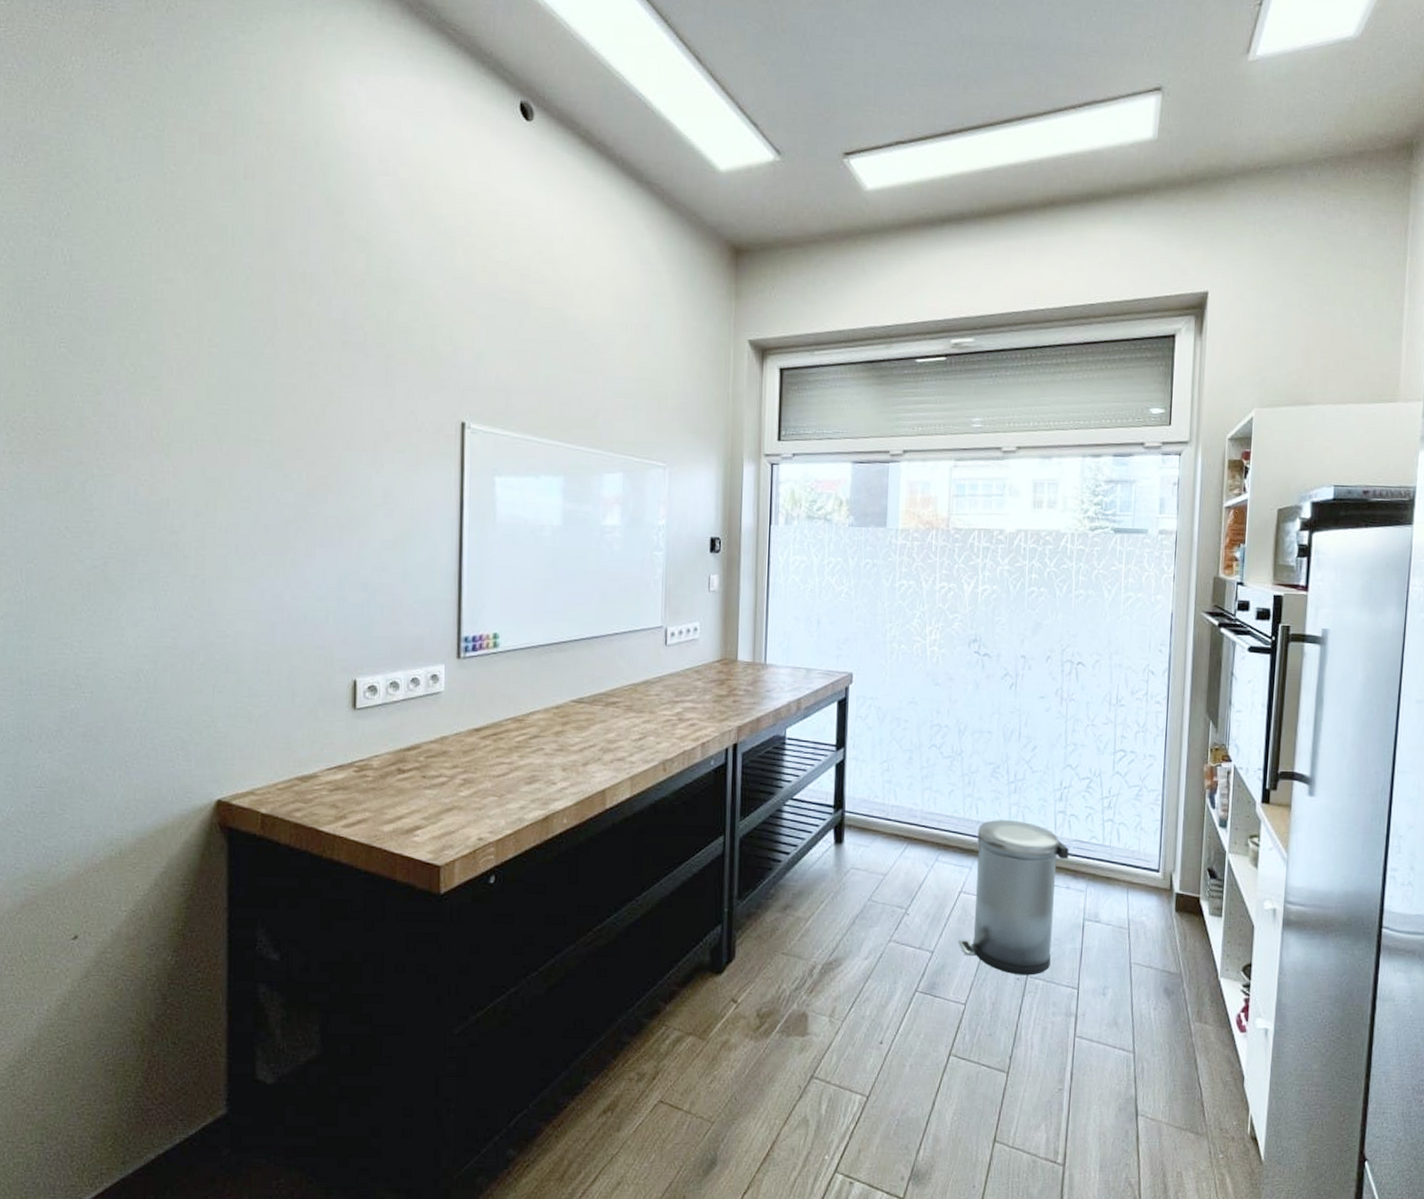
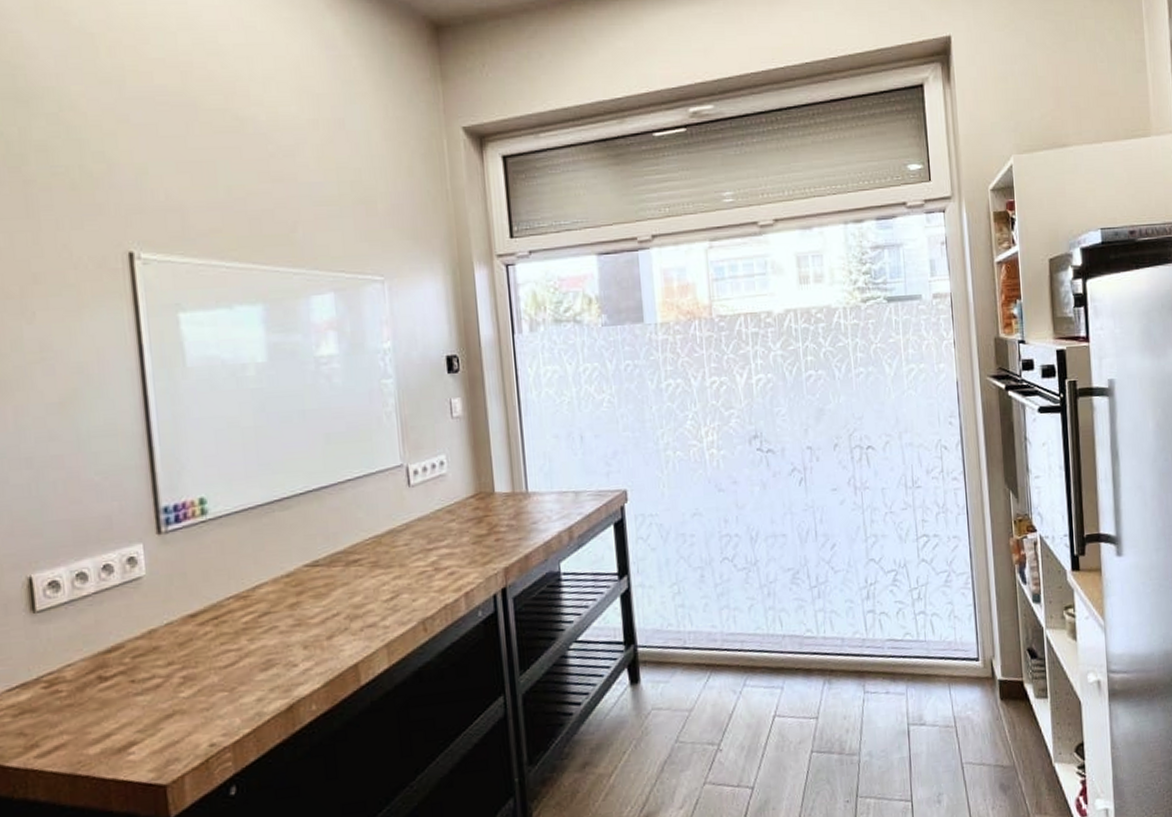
pedal bin: present [959,820,1069,976] -> none [779,627,884,797]

